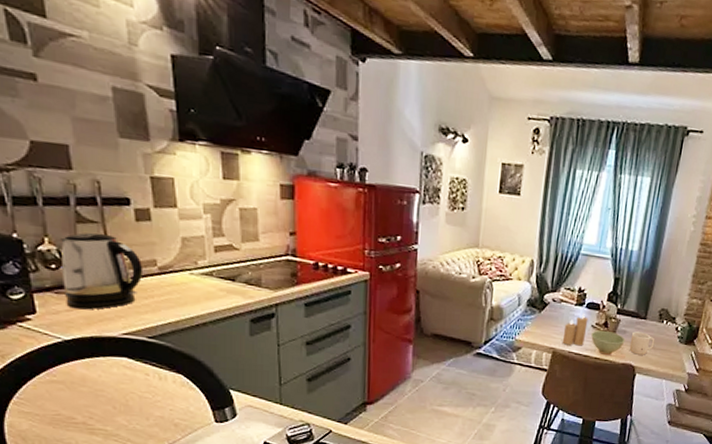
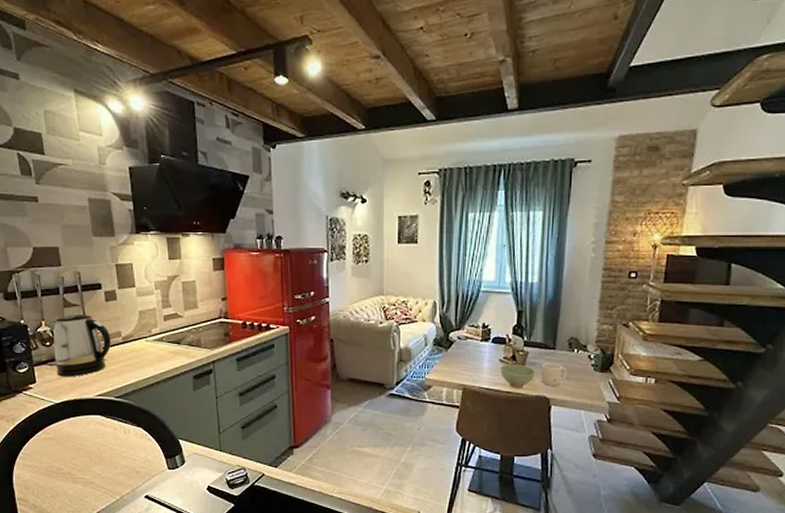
candle: present [562,314,589,346] -> none [471,349,495,381]

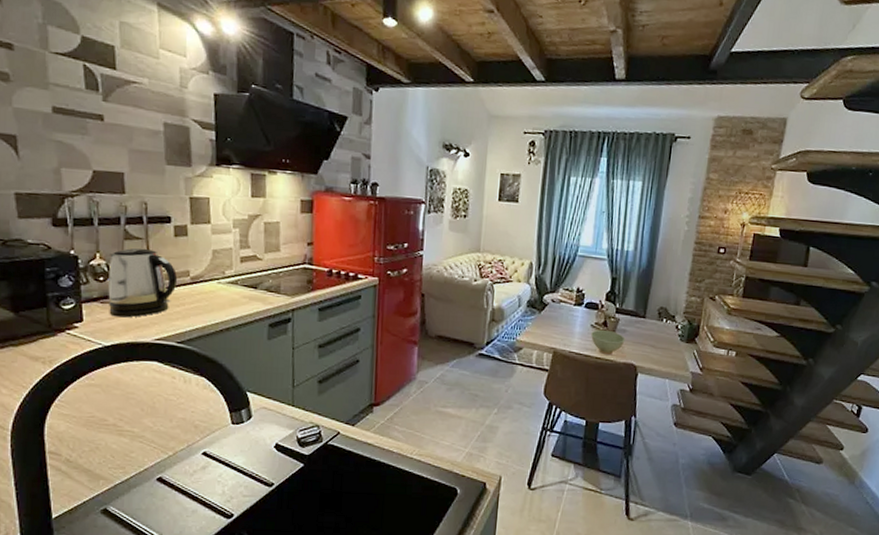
mug: present [541,363,568,386] -> none [630,330,656,354]

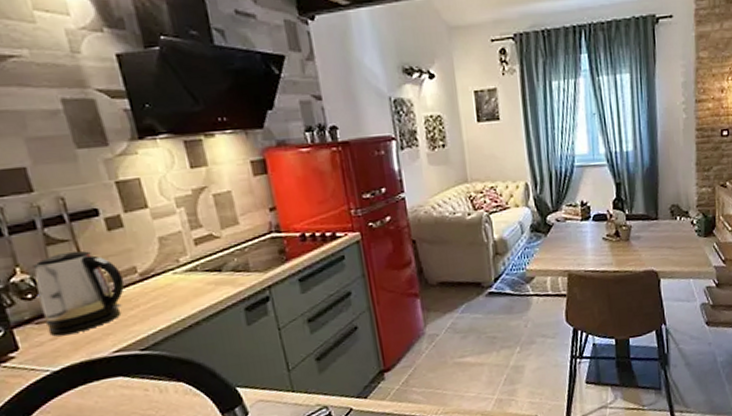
bowl: present [591,329,626,354] -> none [604,240,641,266]

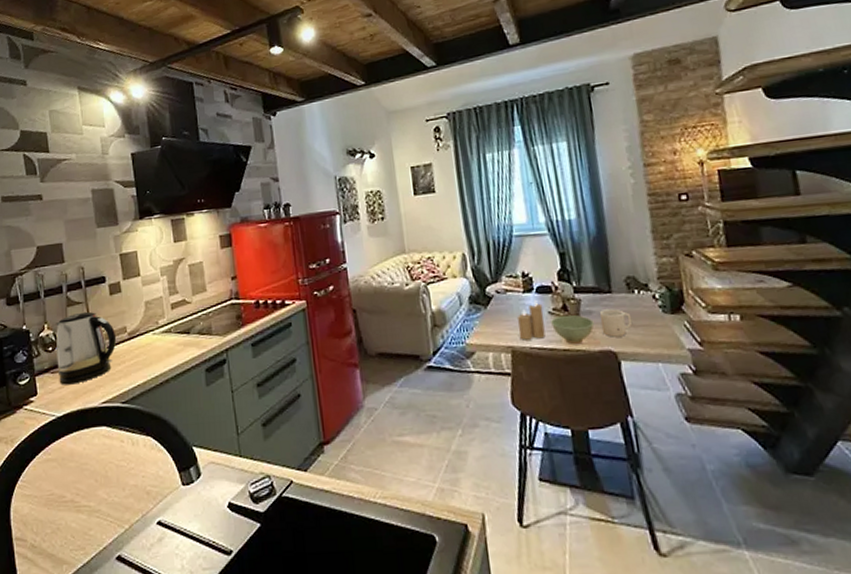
candle: none [574,228,599,265] -> present [516,300,546,340]
bowl: none [604,240,641,266] -> present [551,315,595,344]
mug: none [646,233,673,259] -> present [599,308,633,337]

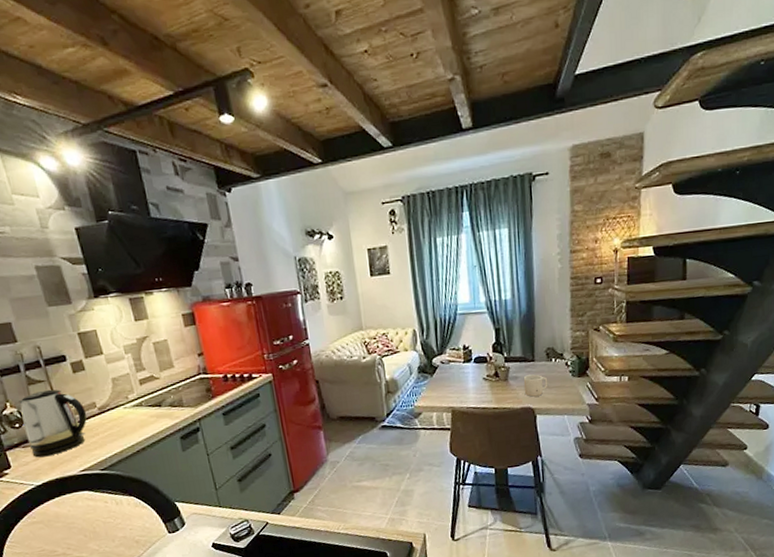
candle: present [516,300,546,340] -> none [457,369,480,402]
bowl: present [551,315,595,344] -> none [485,380,519,404]

